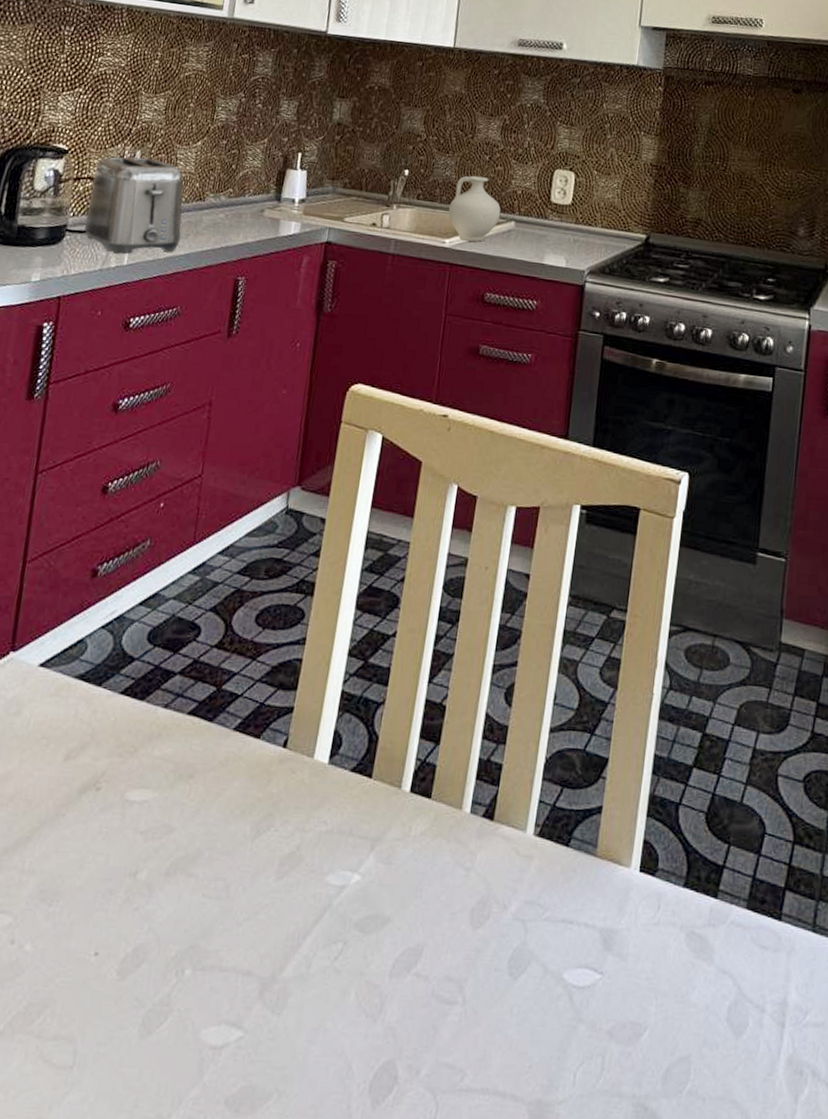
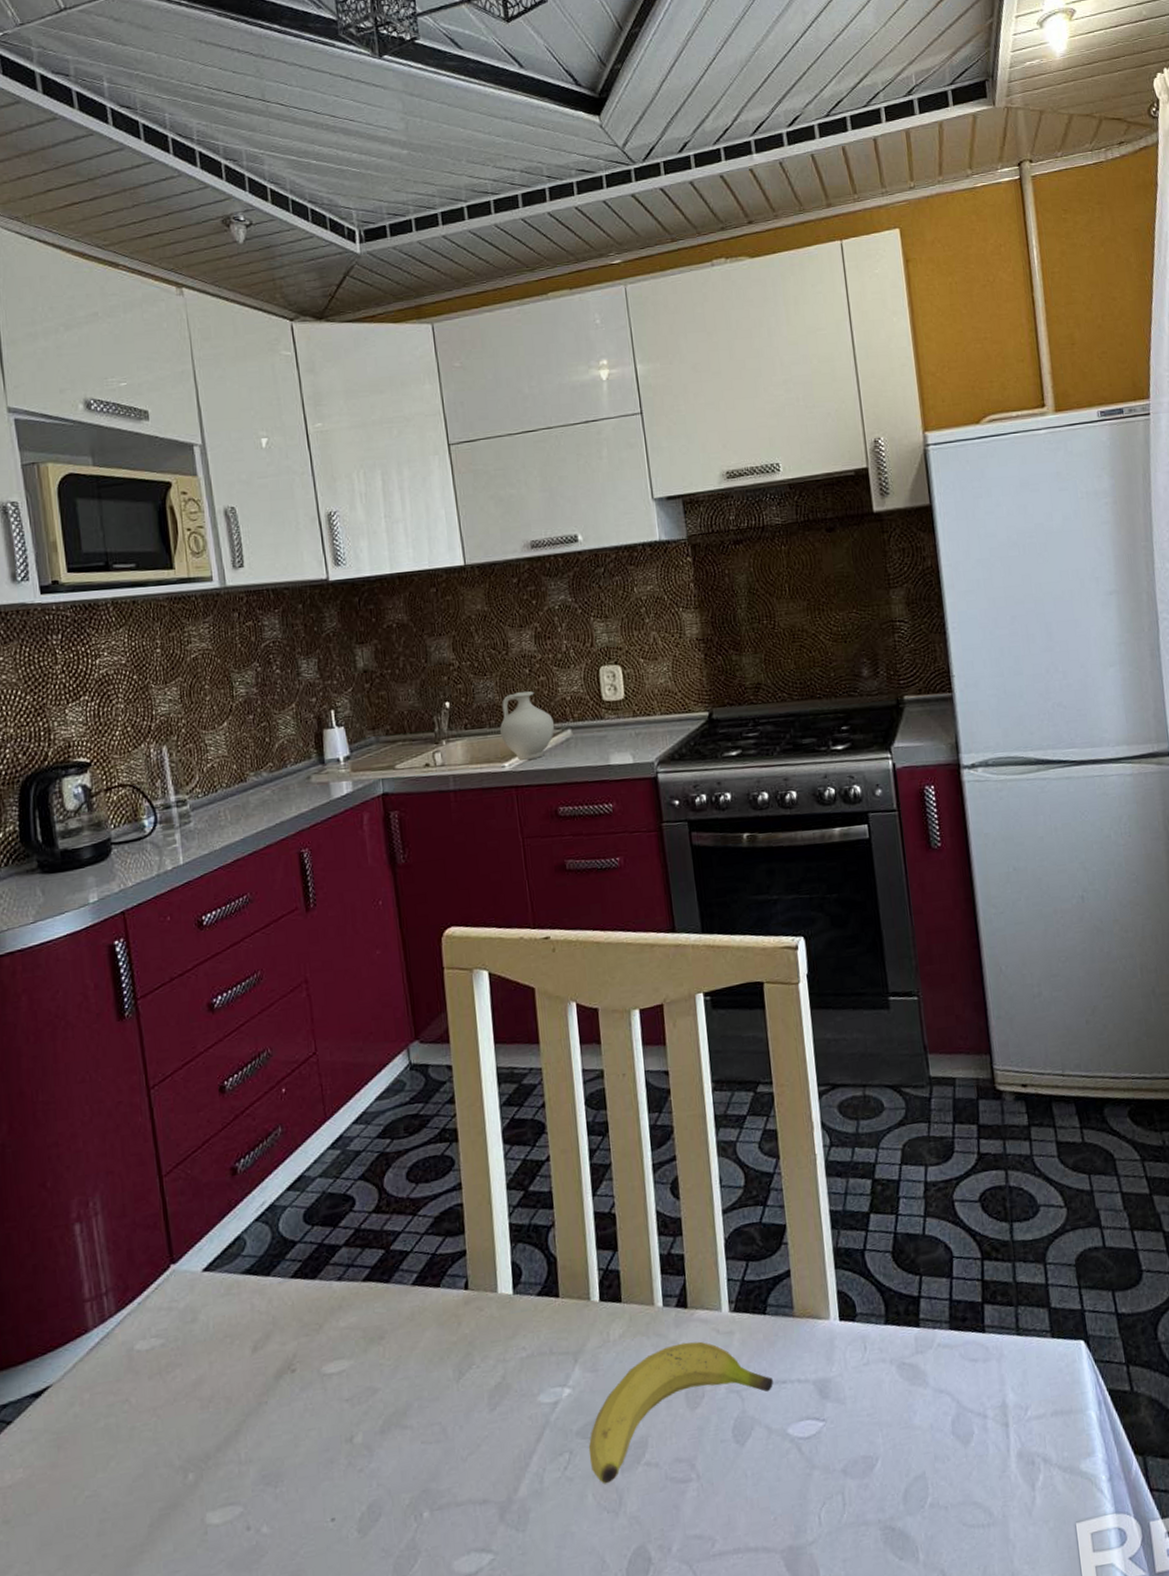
toaster: present [84,156,184,254] -> none [123,750,232,856]
fruit: none [361,855,561,986] -> present [588,1341,773,1485]

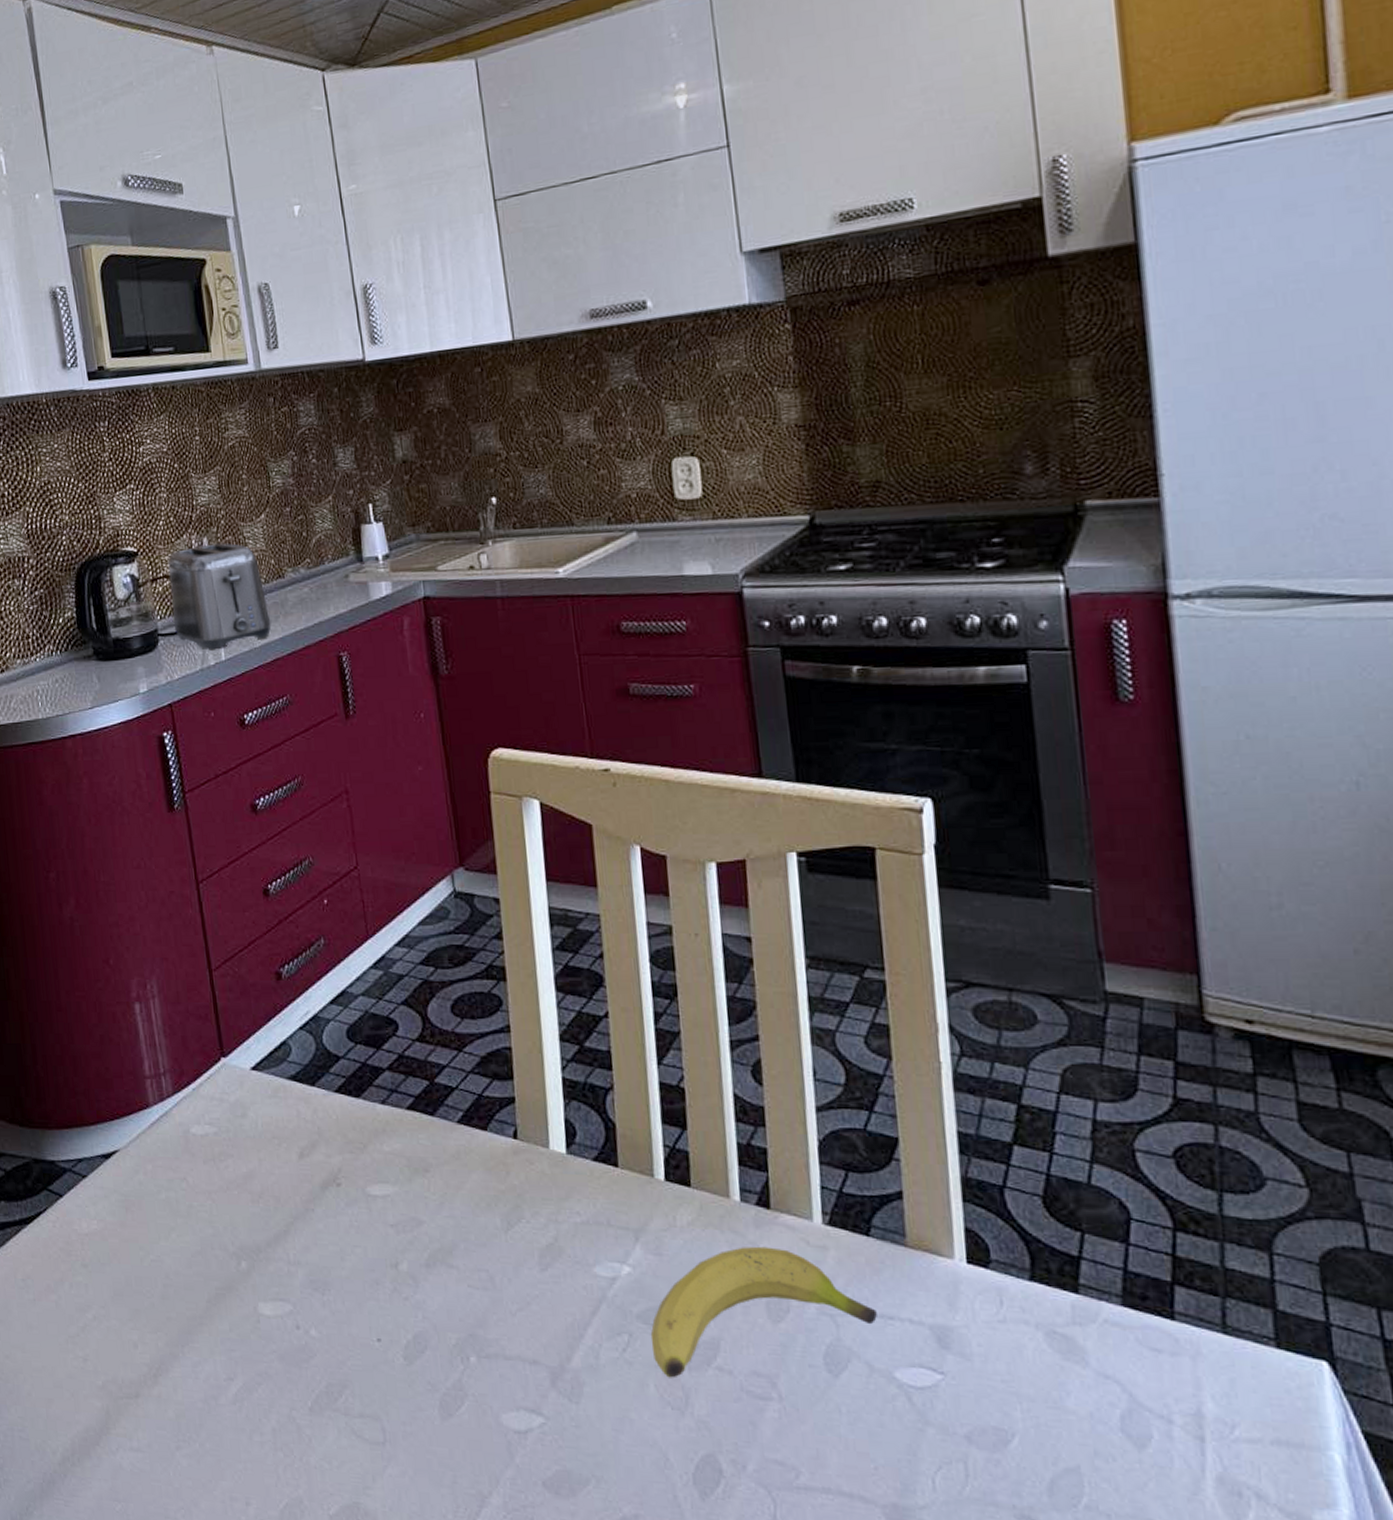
toaster: none [123,750,232,856] -> present [168,543,271,650]
ceramic jug: present [499,690,555,760] -> none [553,486,618,566]

